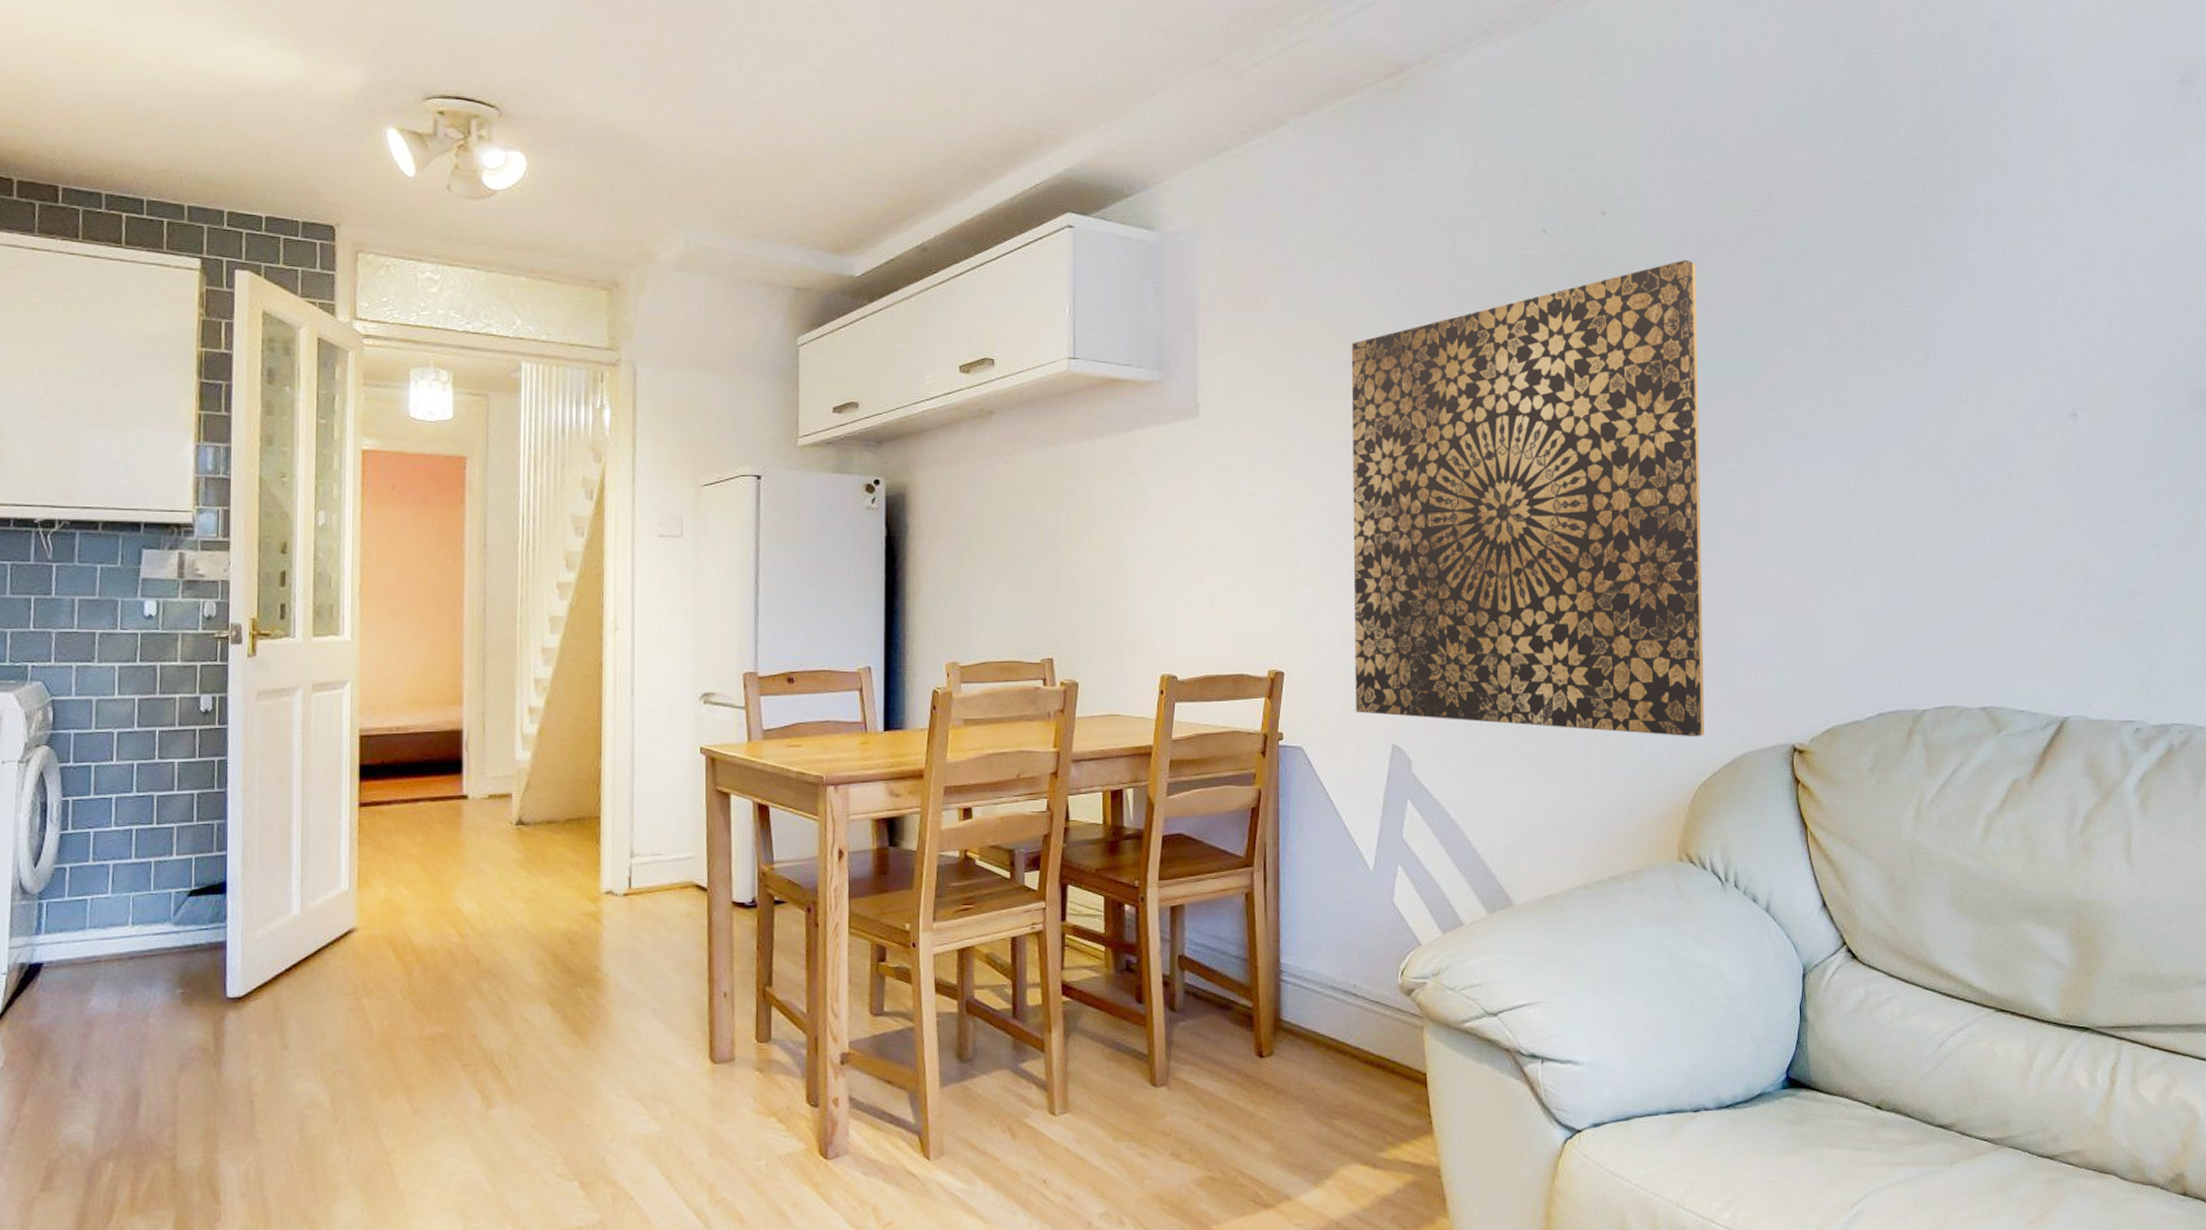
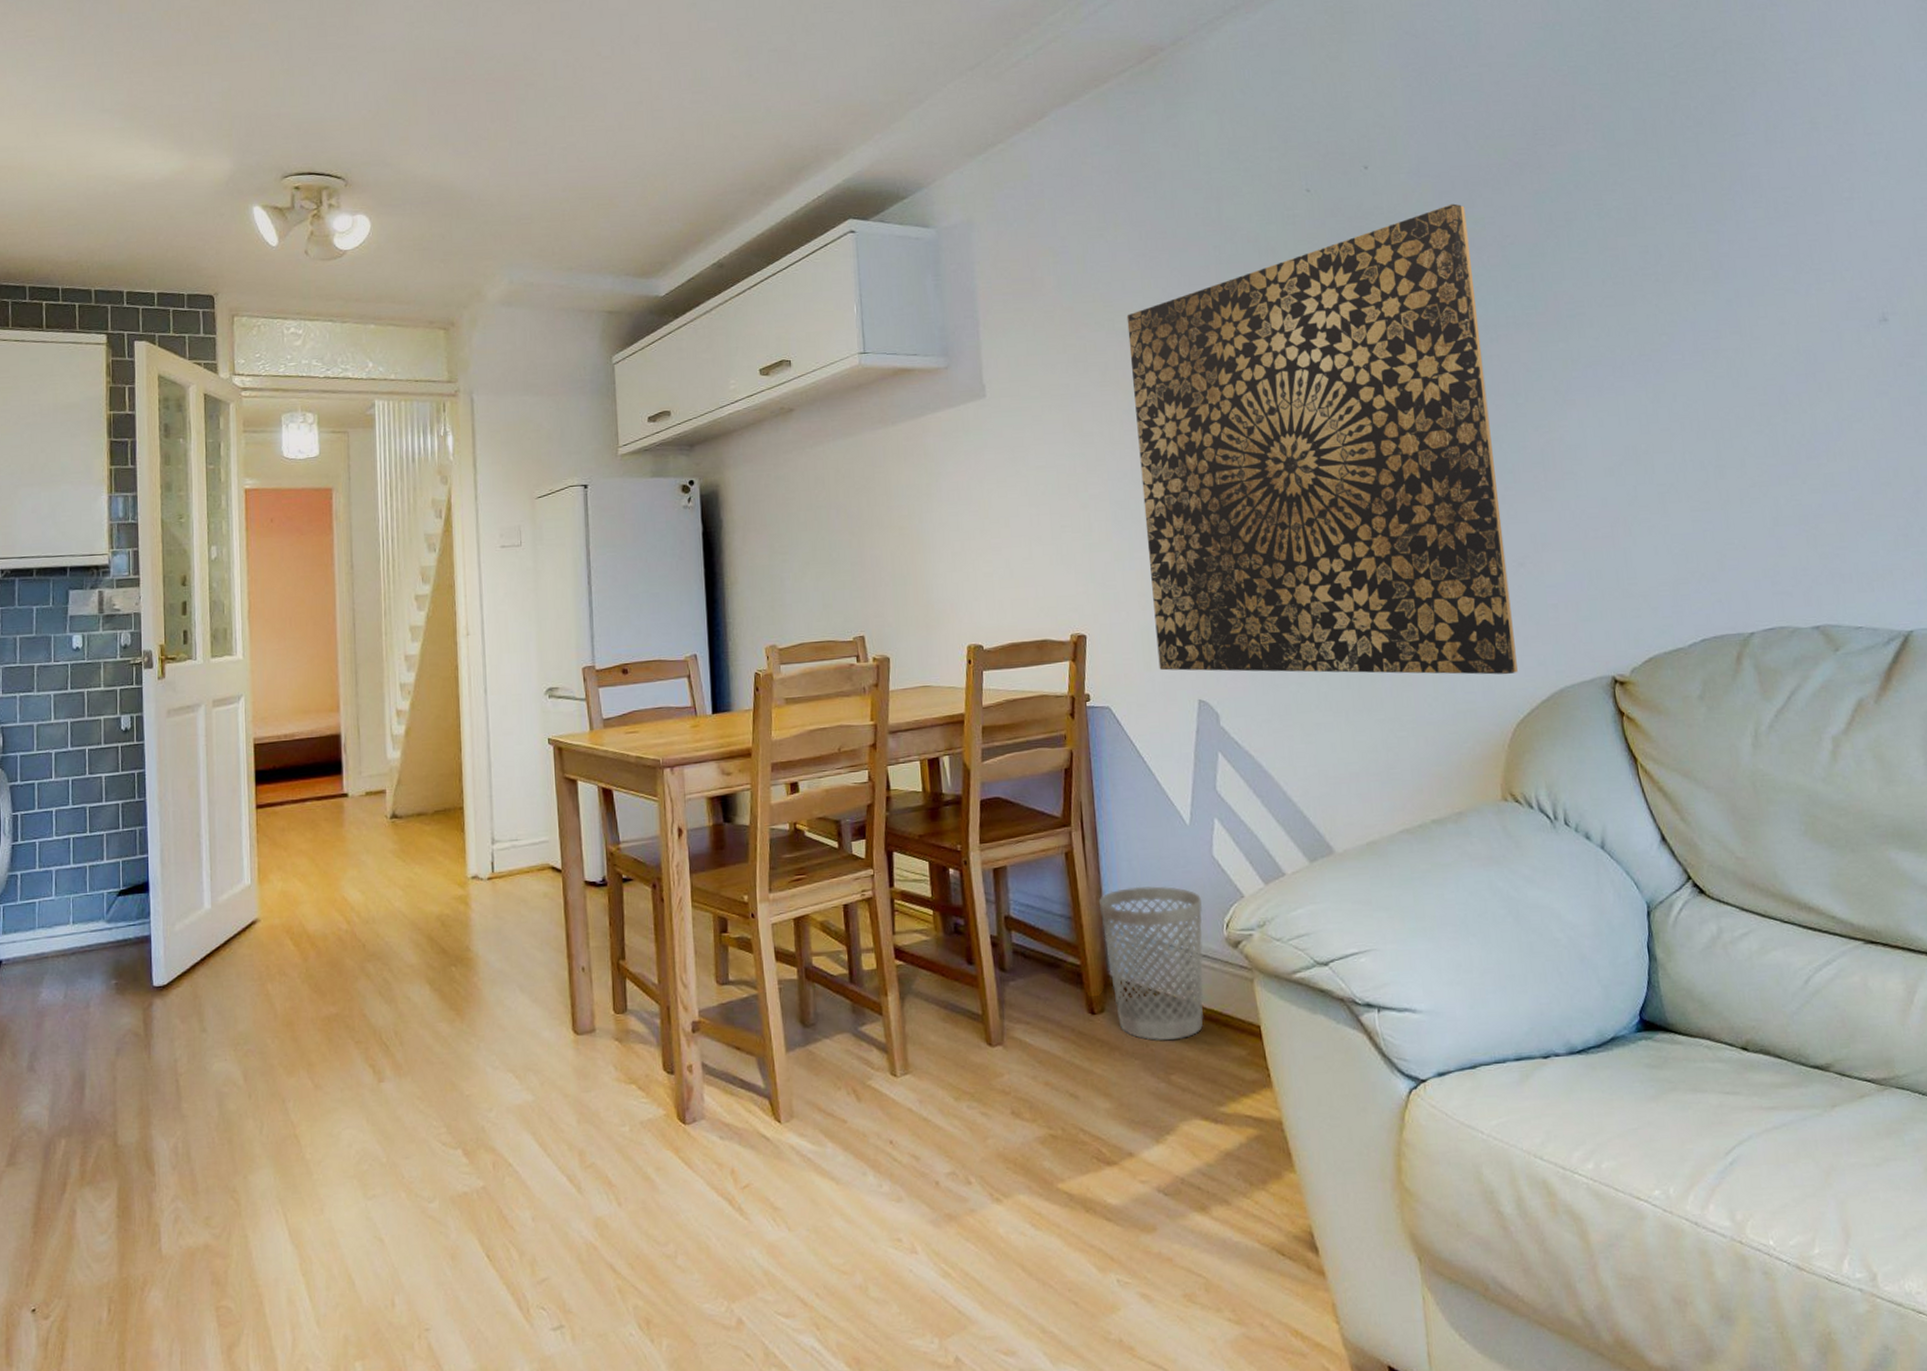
wastebasket: none [1275,930,1380,1085] -> present [1098,886,1204,1041]

